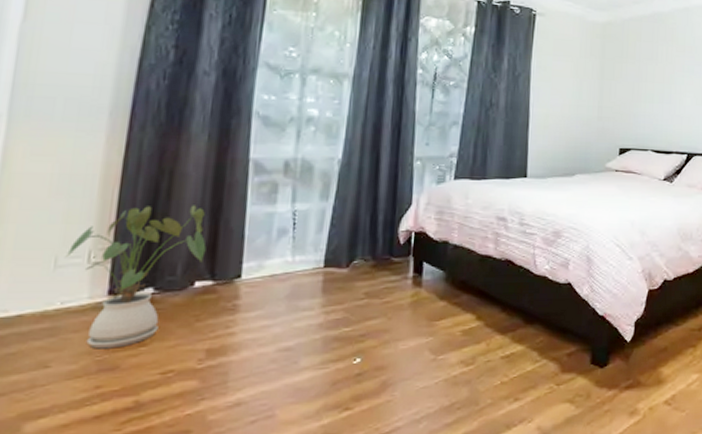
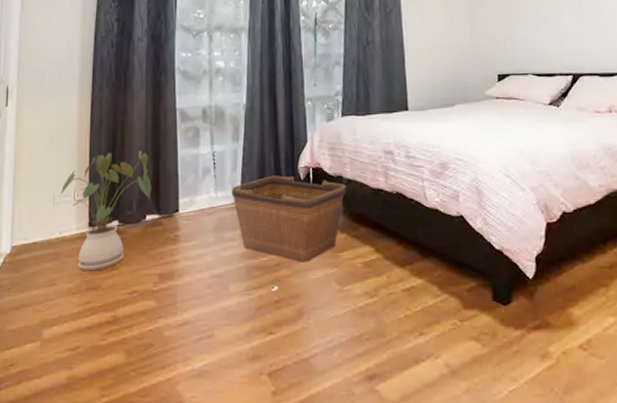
bicycle basket: none [313,239,452,332] -> present [232,175,346,262]

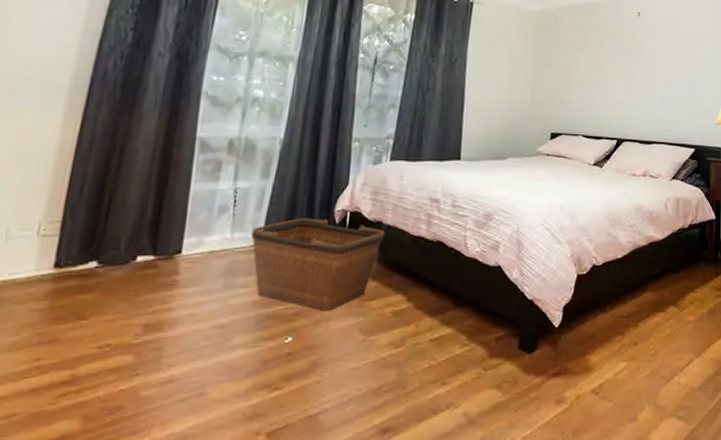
house plant: present [60,150,152,271] -> none [18,181,151,321]

